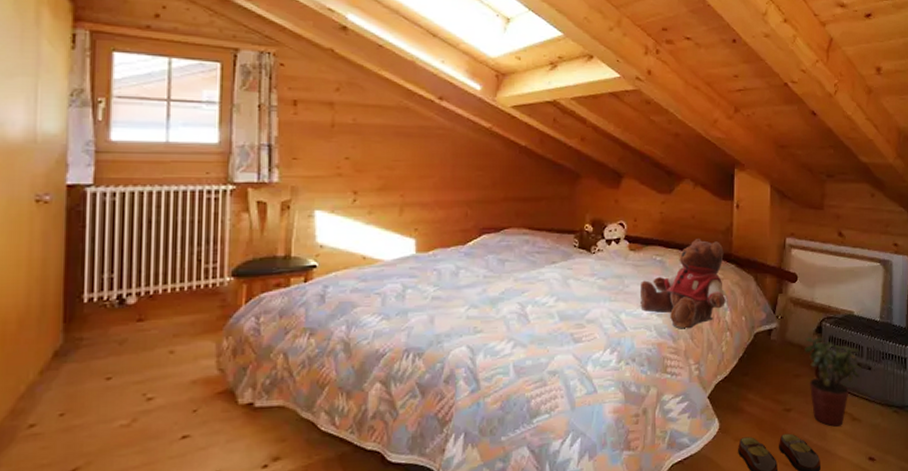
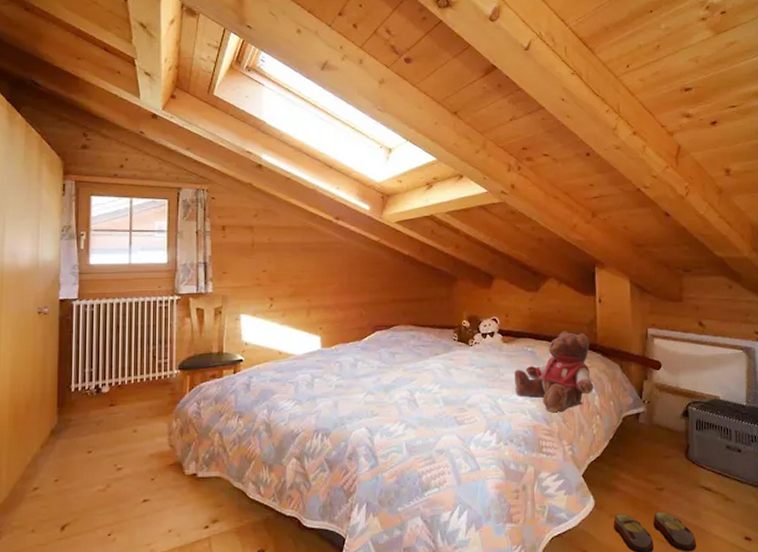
potted plant: present [805,336,862,427] -> none [672,420,732,506]

